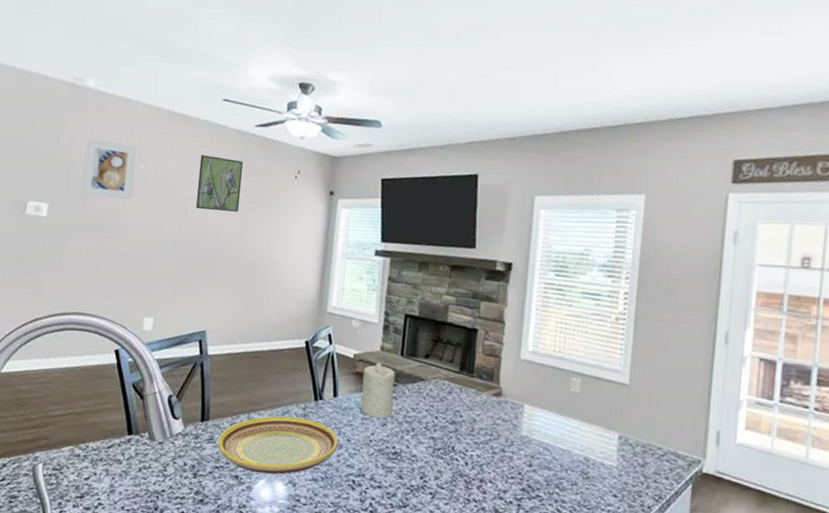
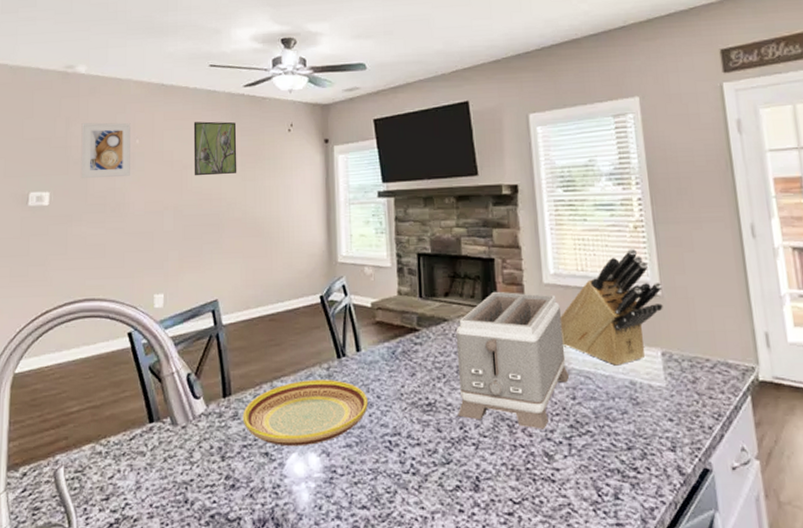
candle: present [360,361,395,419] -> none [383,306,420,368]
toaster: none [420,359,532,489] -> present [456,291,570,429]
knife block: none [529,337,631,442] -> present [559,248,663,366]

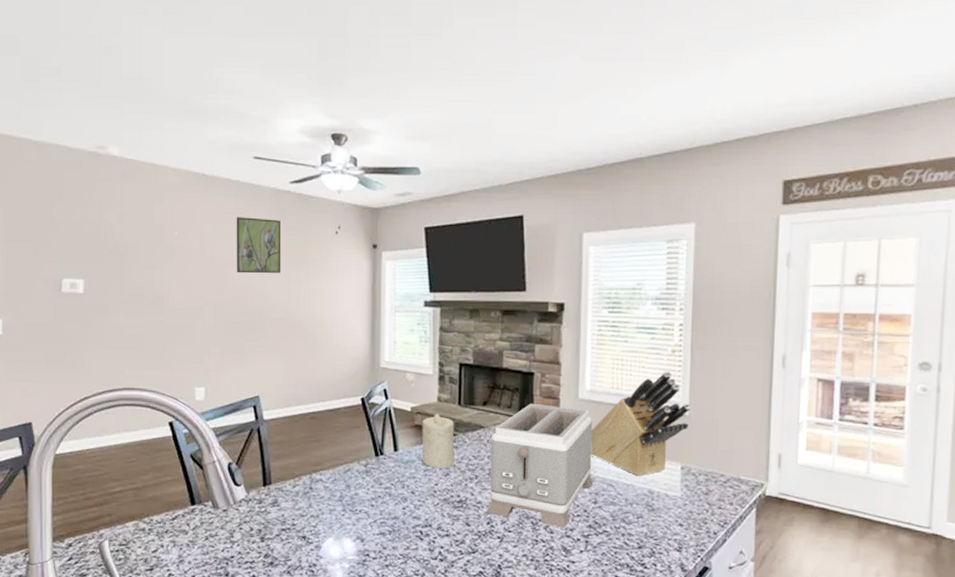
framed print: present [80,122,131,178] -> none [116,210,169,268]
plate: present [242,380,369,447] -> none [282,474,403,532]
candle: none [383,306,420,368] -> present [421,412,455,469]

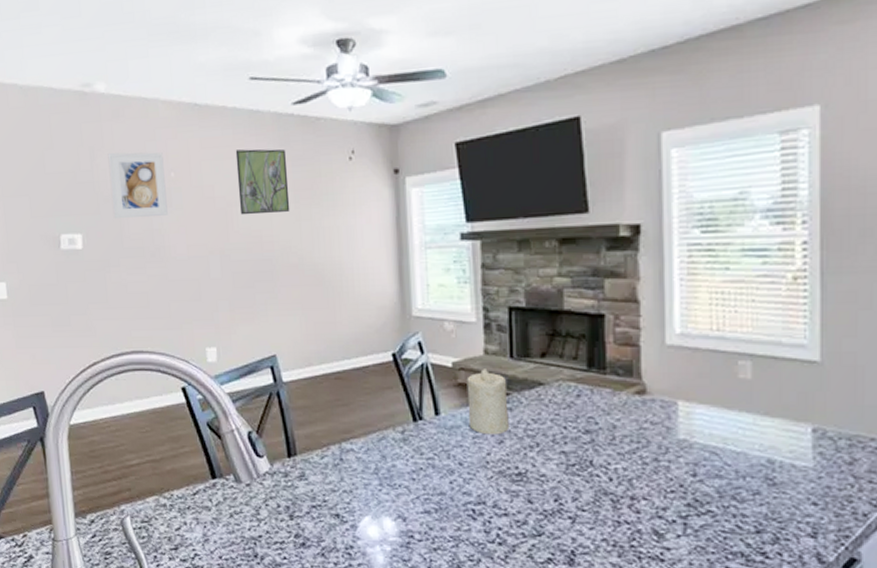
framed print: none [116,210,169,268] -> present [107,152,168,218]
toaster: present [486,403,594,528] -> none [552,352,691,507]
knife block: present [590,370,691,476] -> none [683,304,823,442]

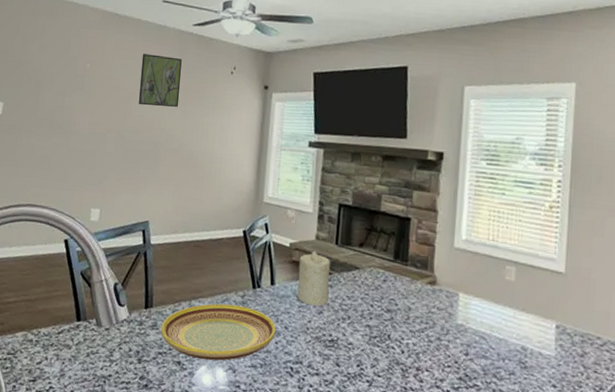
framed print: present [107,152,168,218] -> none [33,42,83,97]
plate: none [310,443,449,510] -> present [160,303,277,361]

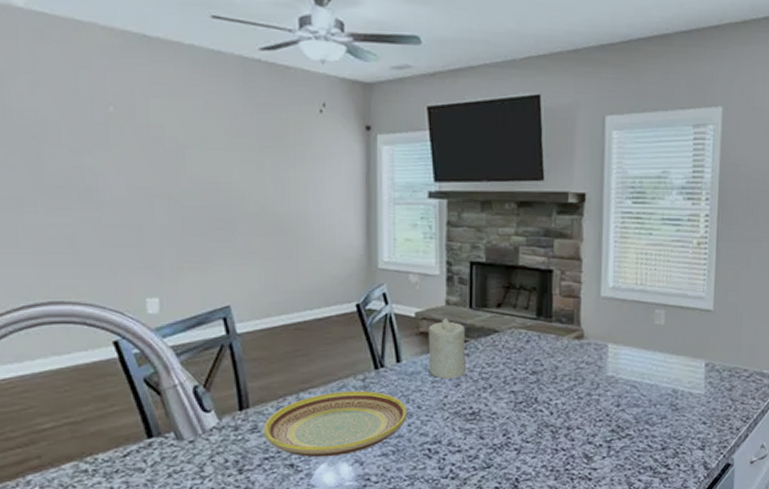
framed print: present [138,54,182,107] -> none [191,90,253,160]

